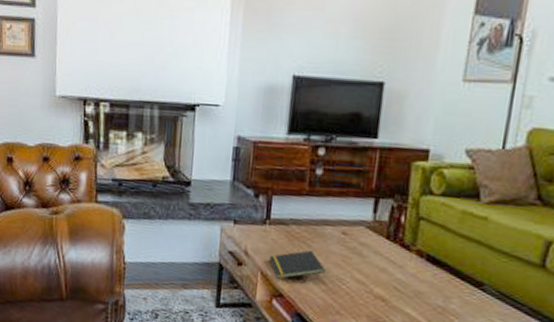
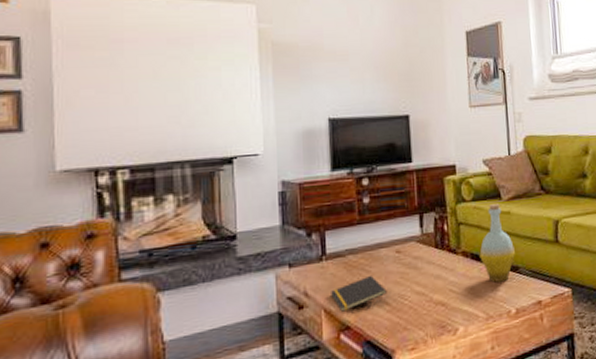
bottle: none [436,204,484,295] -> present [479,203,515,283]

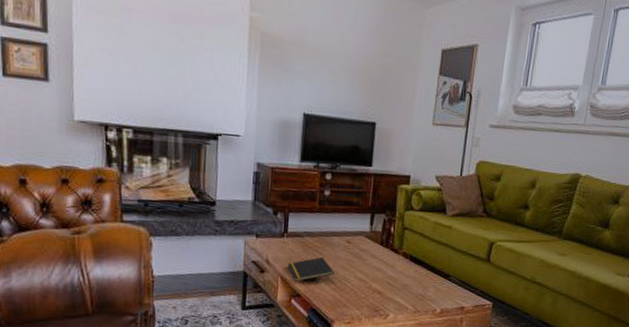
bottle: present [479,203,515,283] -> none [417,217,450,285]

